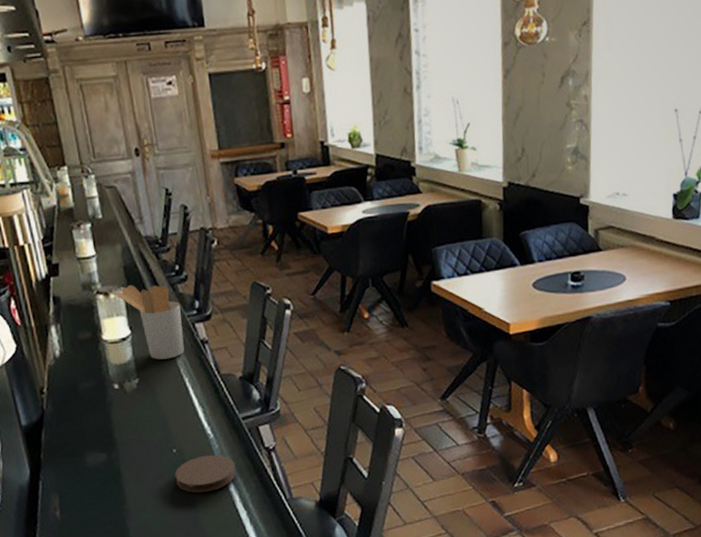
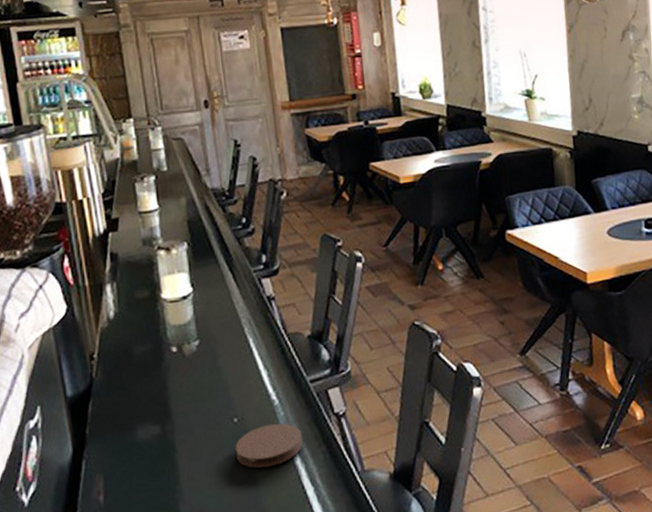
utensil holder: present [115,285,185,360] -> none [177,239,249,319]

